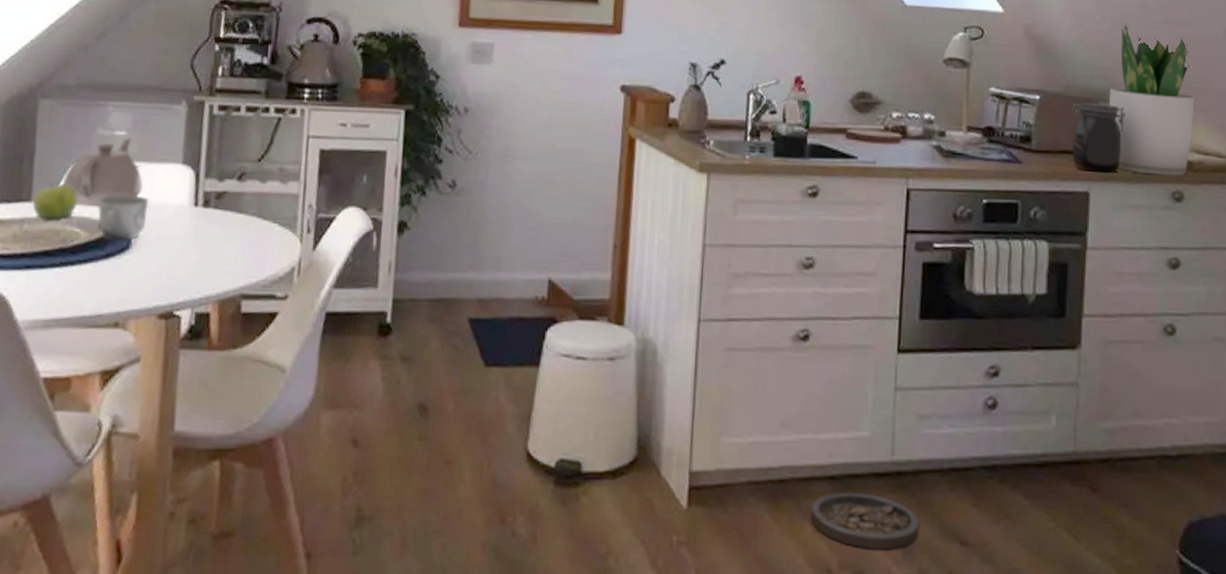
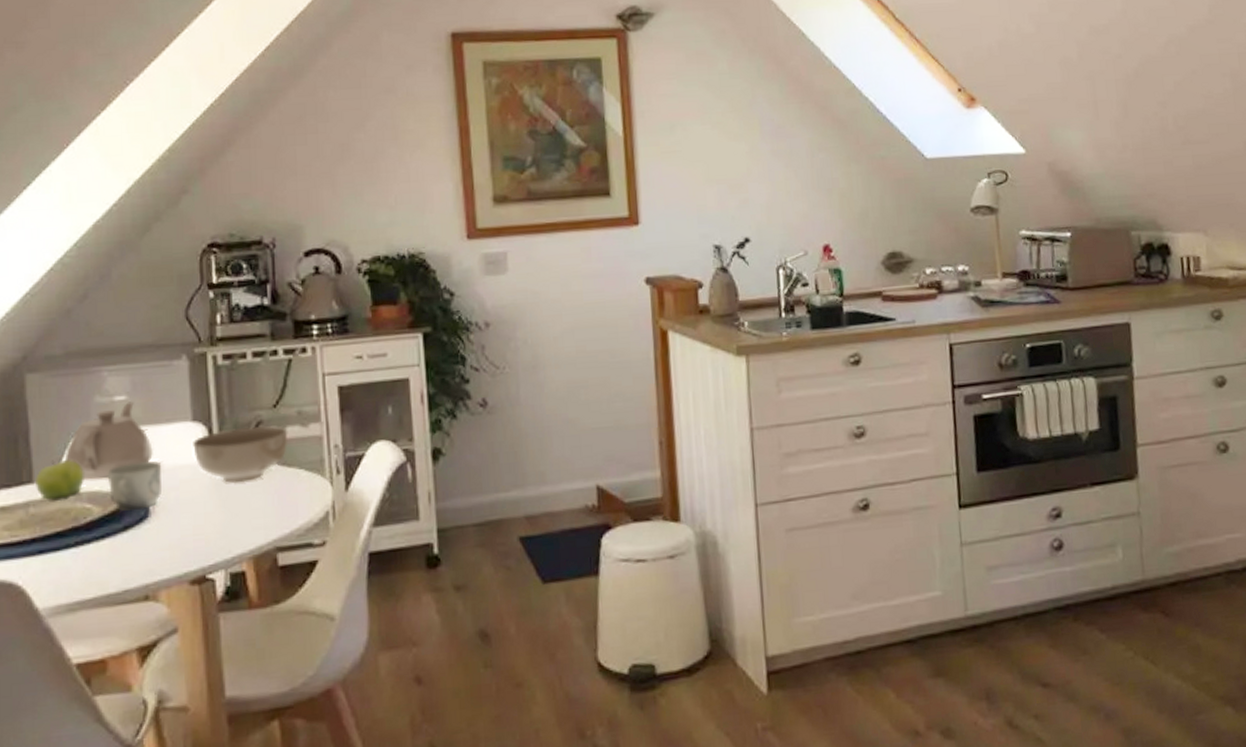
bowl: none [179,176,269,228] -> present [193,425,288,483]
pet bowl: present [810,491,920,550] -> none [891,651,1001,707]
jar: present [1072,102,1125,174] -> none [1104,232,1158,303]
planter: present [1109,23,1195,177] -> none [1138,149,1225,298]

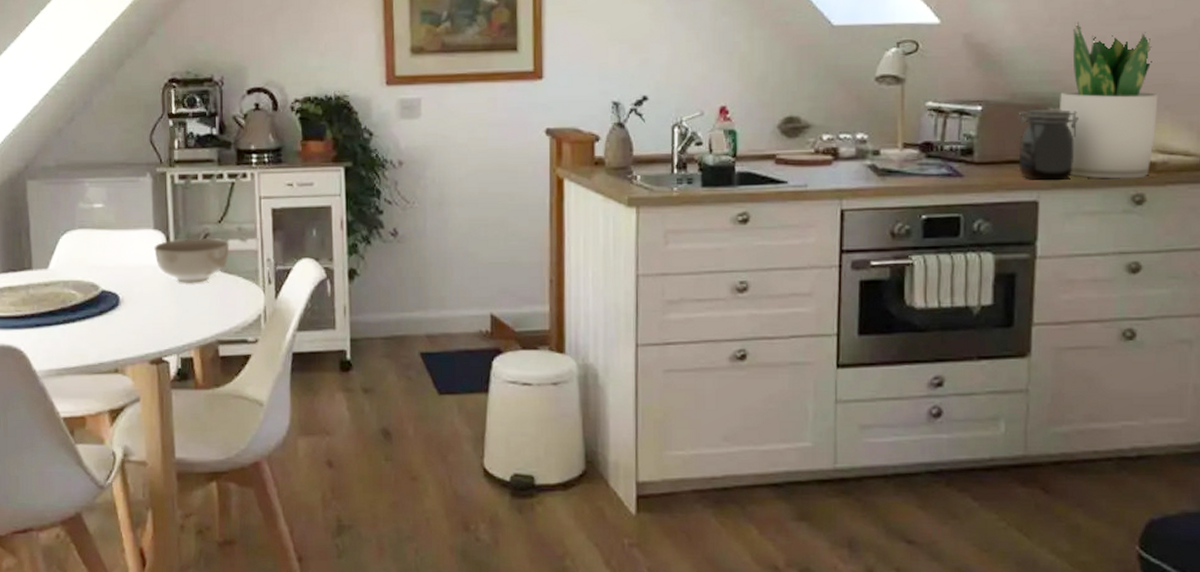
fruit: present [34,460,84,502] -> none [33,252,70,287]
teapot: present [64,401,154,479] -> none [55,209,124,270]
mug: present [108,461,163,512] -> none [89,260,130,300]
jar: none [1104,232,1158,303] -> present [1018,108,1078,181]
planter: none [1138,149,1225,298] -> present [1060,23,1158,179]

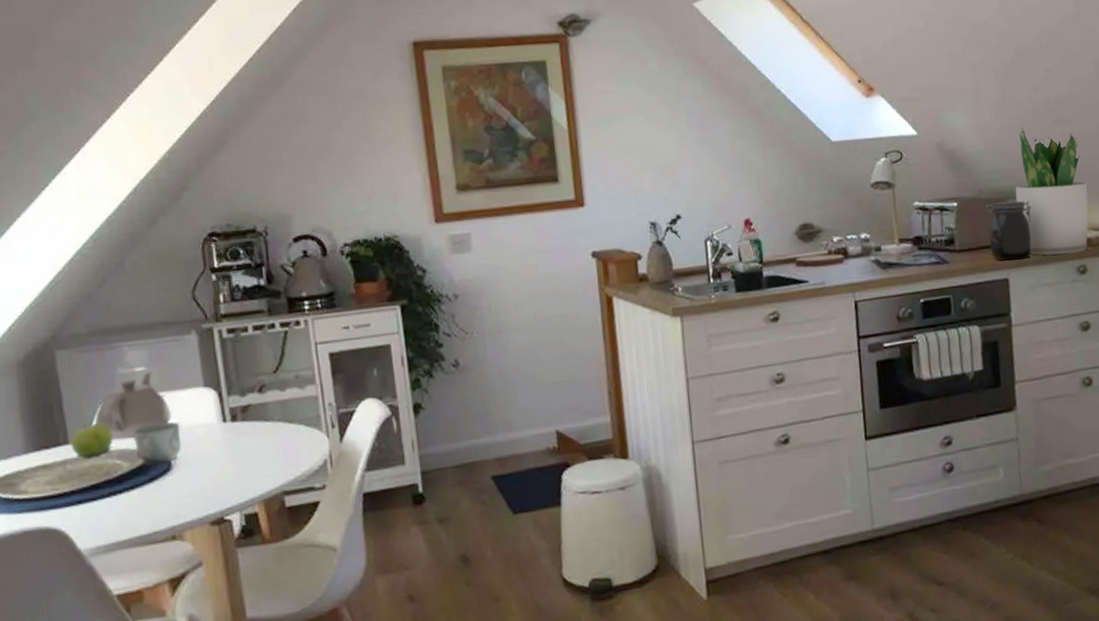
fruit: none [33,252,70,287] -> present [69,423,113,459]
teapot: none [55,209,124,270] -> present [94,372,172,439]
mug: none [89,260,130,300] -> present [133,422,182,466]
bowl: present [154,237,230,283] -> none [205,388,288,438]

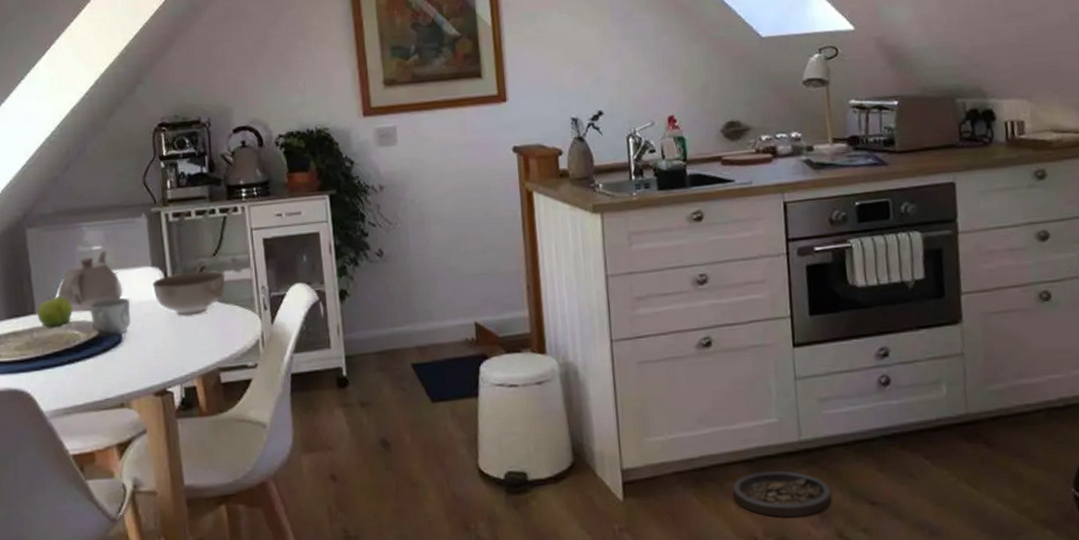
bowl: none [205,388,288,438] -> present [153,270,226,316]
pet bowl: none [811,558,903,604] -> present [732,470,832,518]
jar: present [985,200,1032,262] -> none [930,99,982,165]
planter: present [1015,128,1089,256] -> none [964,22,1049,159]

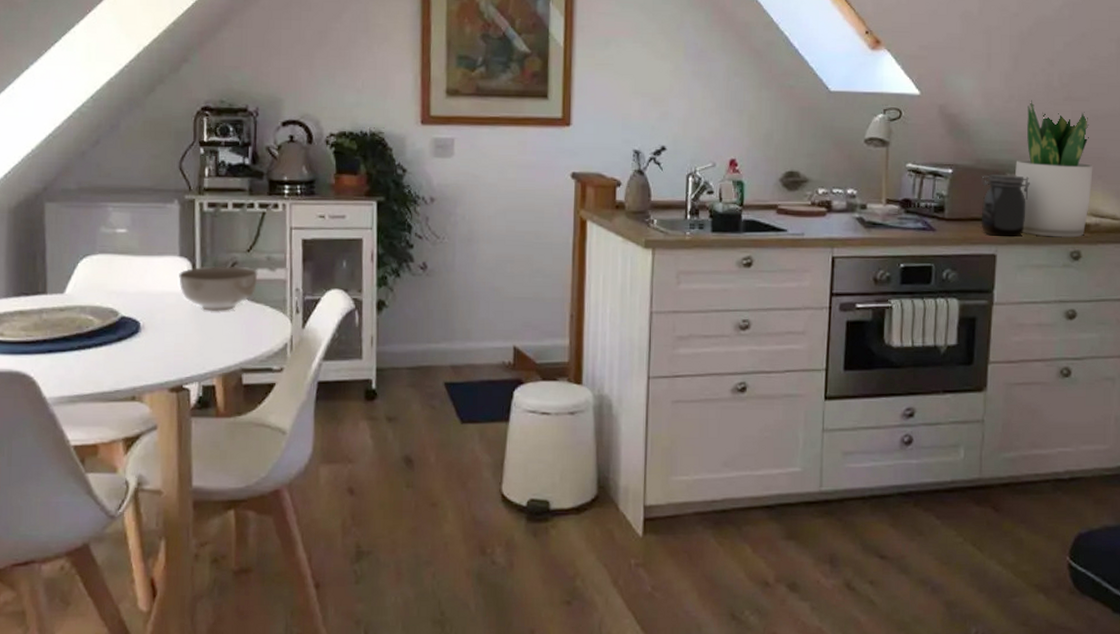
fruit: present [36,296,73,329] -> none [48,276,89,312]
teapot: present [57,250,124,312] -> none [73,234,147,296]
mug: present [90,298,131,338] -> none [108,286,152,326]
pet bowl: present [732,470,832,518] -> none [749,518,845,565]
jar: none [930,99,982,165] -> present [981,173,1030,238]
planter: none [964,22,1049,159] -> present [1015,101,1093,238]

